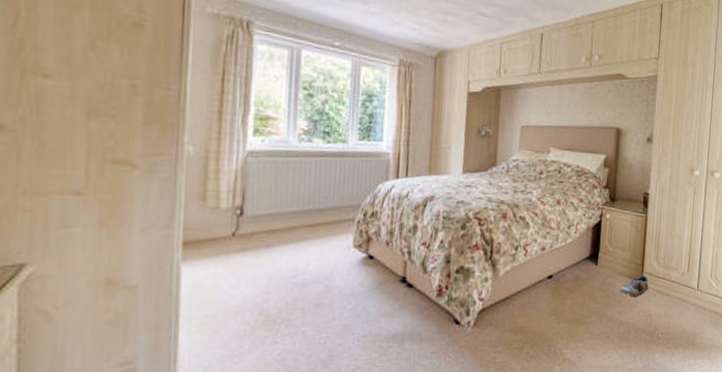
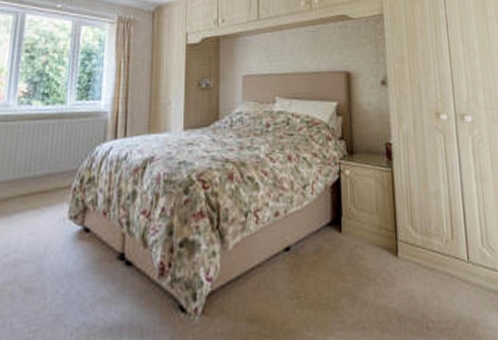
shoe: present [618,275,649,297] -> none [370,244,407,273]

